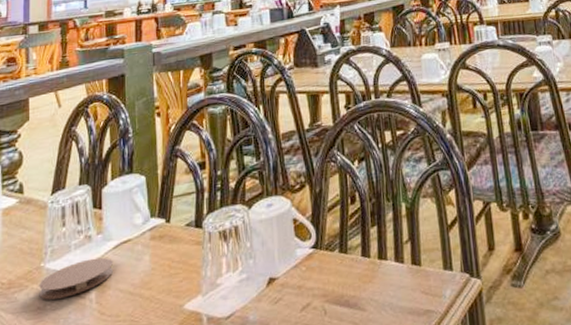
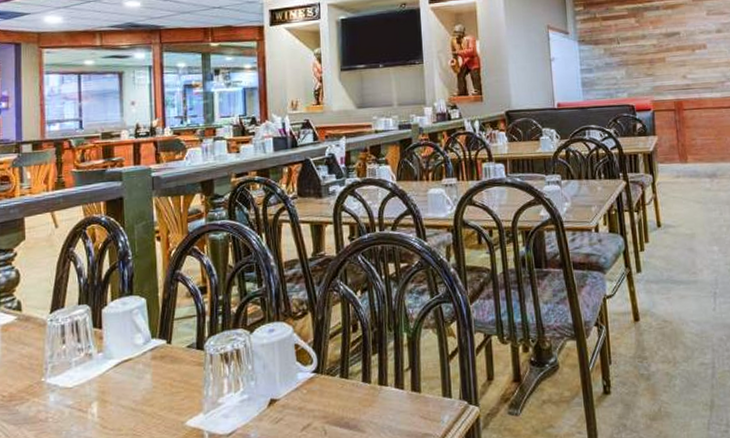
coaster: present [39,257,114,300] -> none [40,374,115,413]

